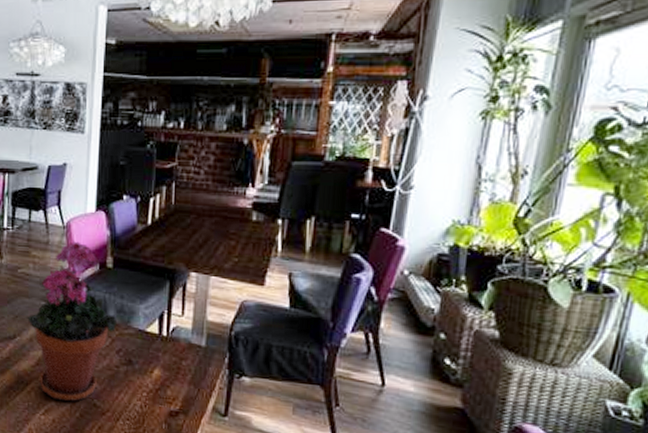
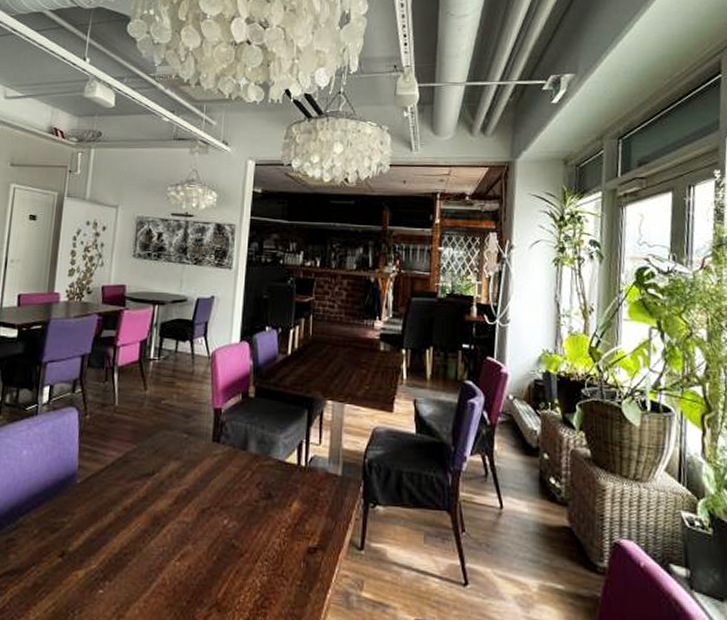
potted plant: present [27,240,118,402] -> none [167,370,258,544]

